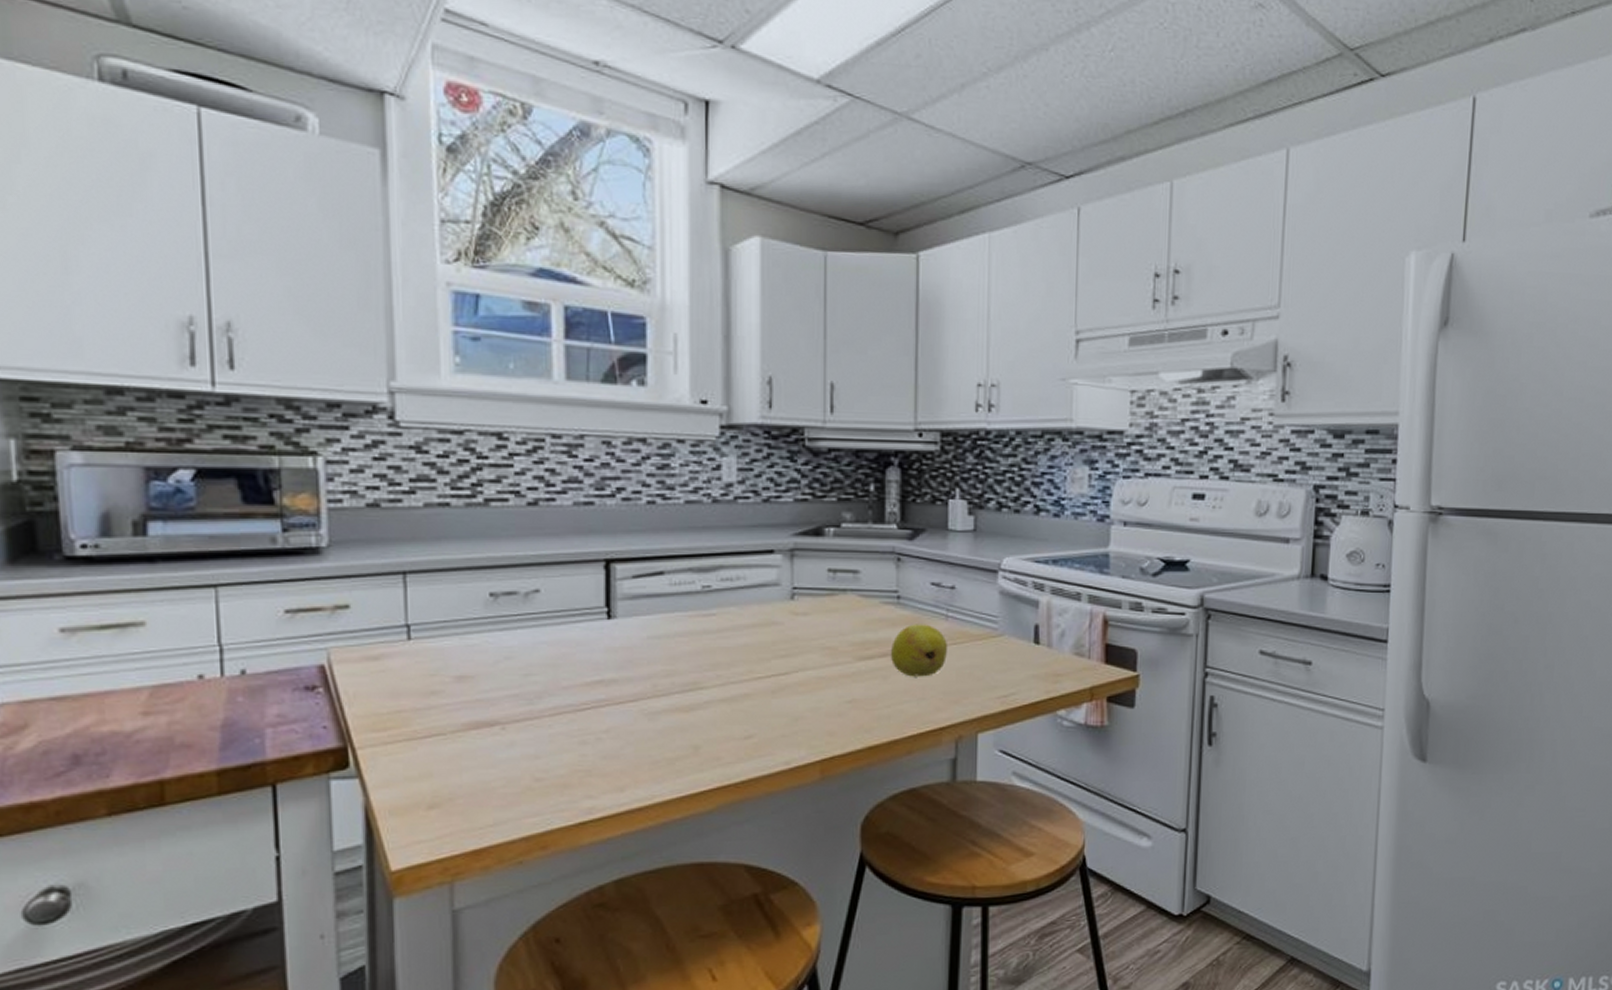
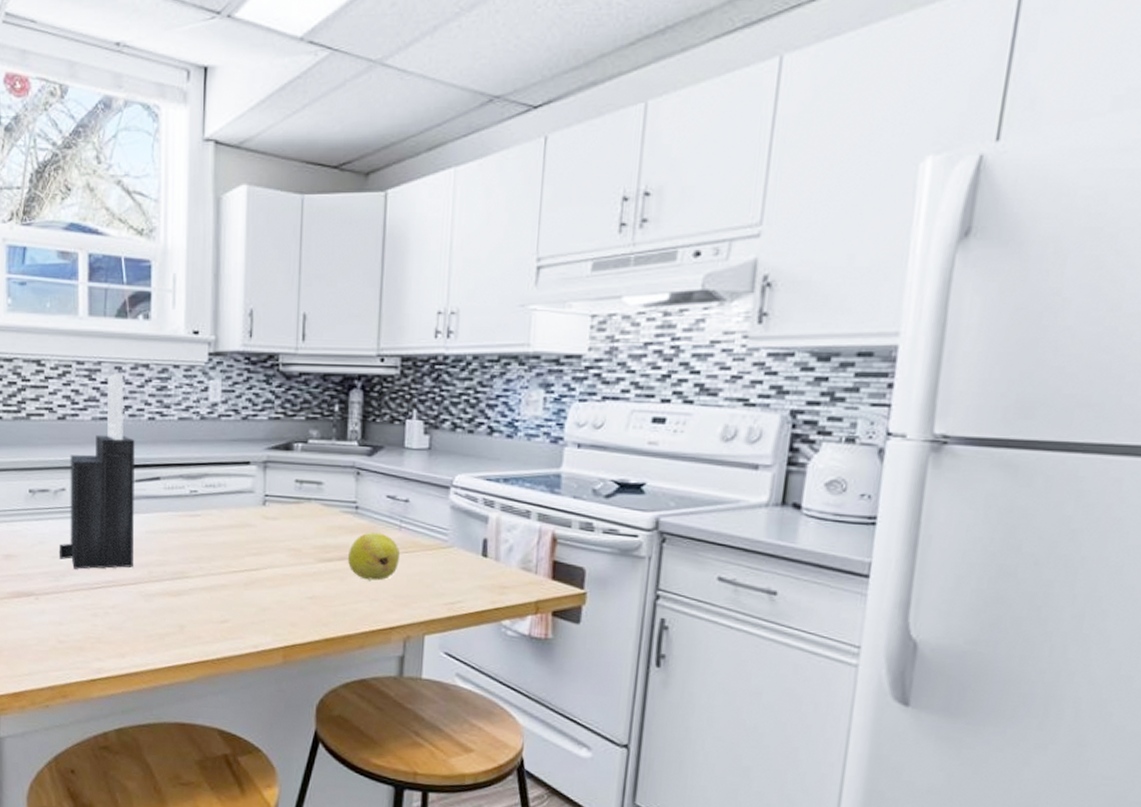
knife block: none [534,449,632,688] -> present [60,374,135,570]

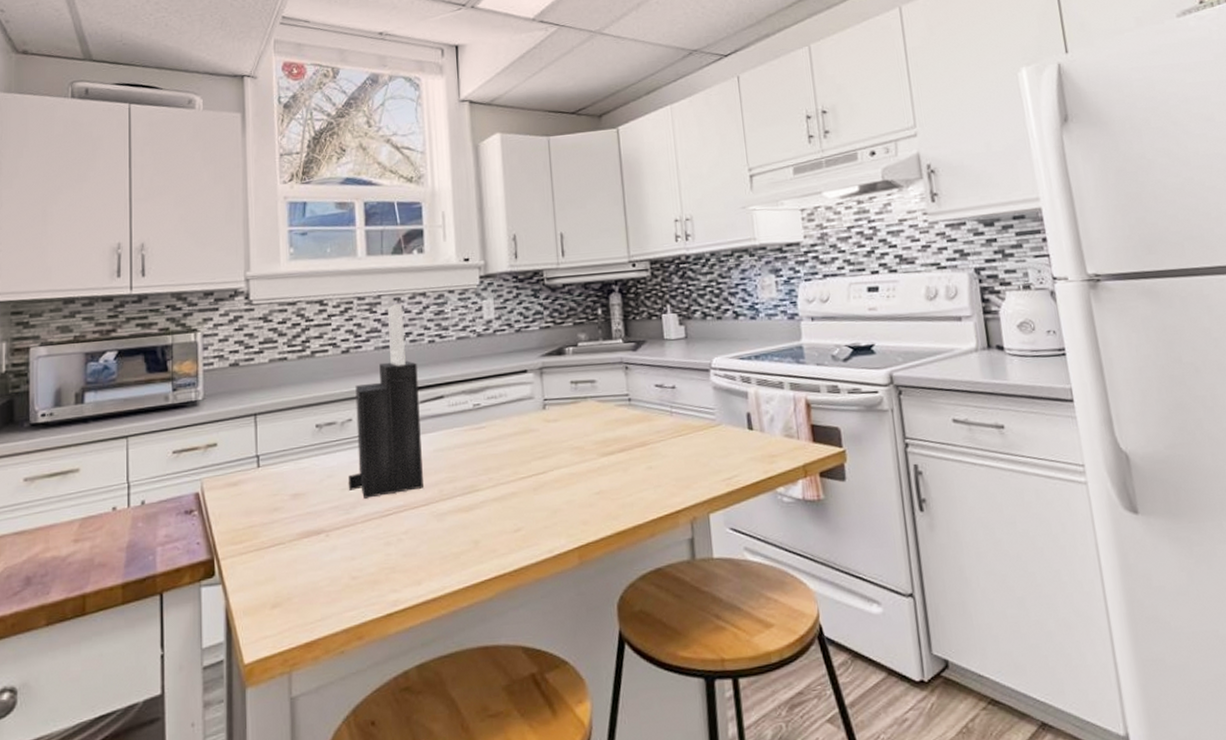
fruit: present [347,532,400,581] -> none [627,420,675,468]

